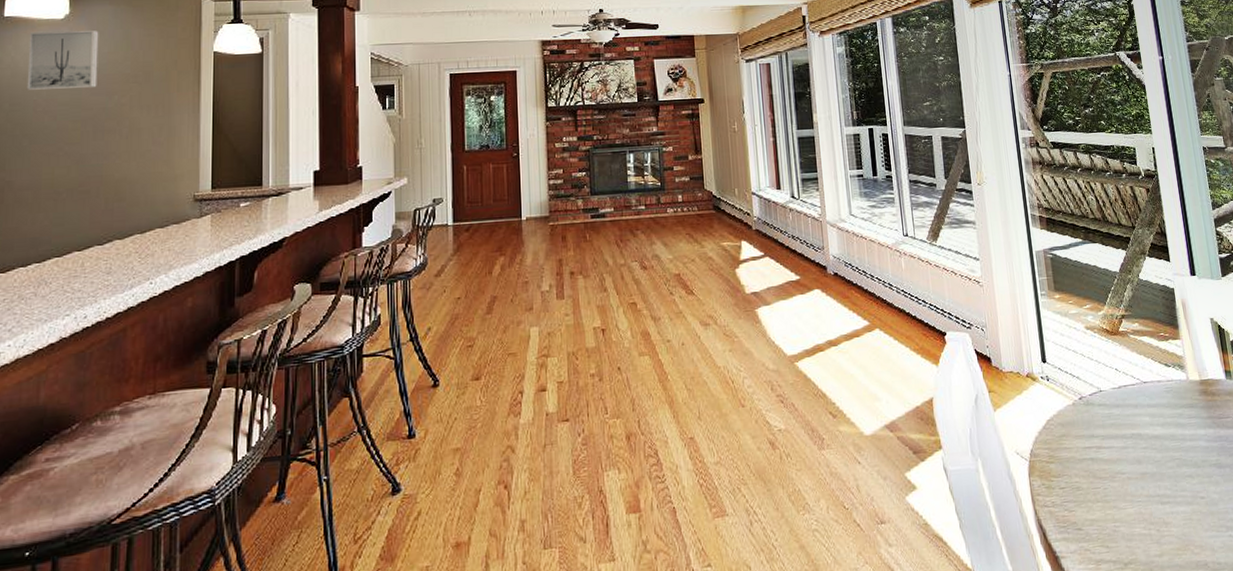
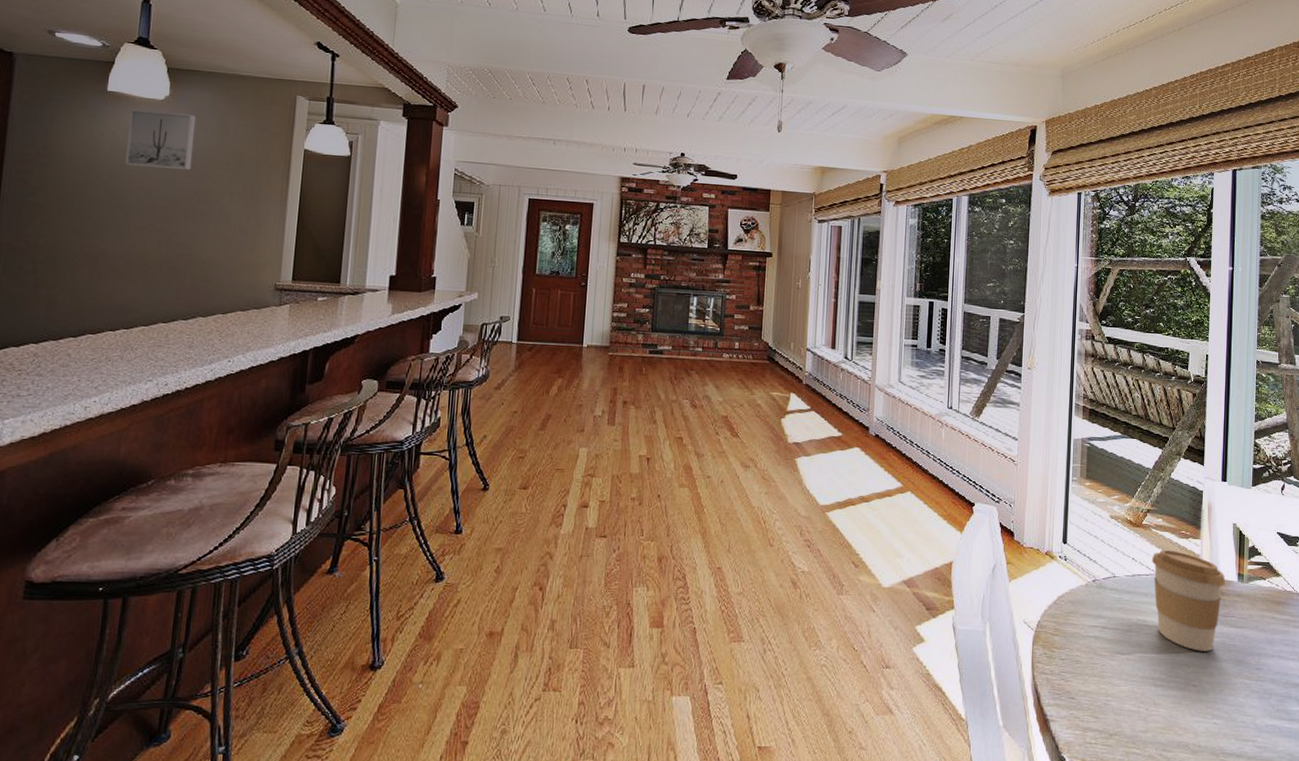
coffee cup: none [1135,354,1215,460] -> present [1151,549,1226,652]

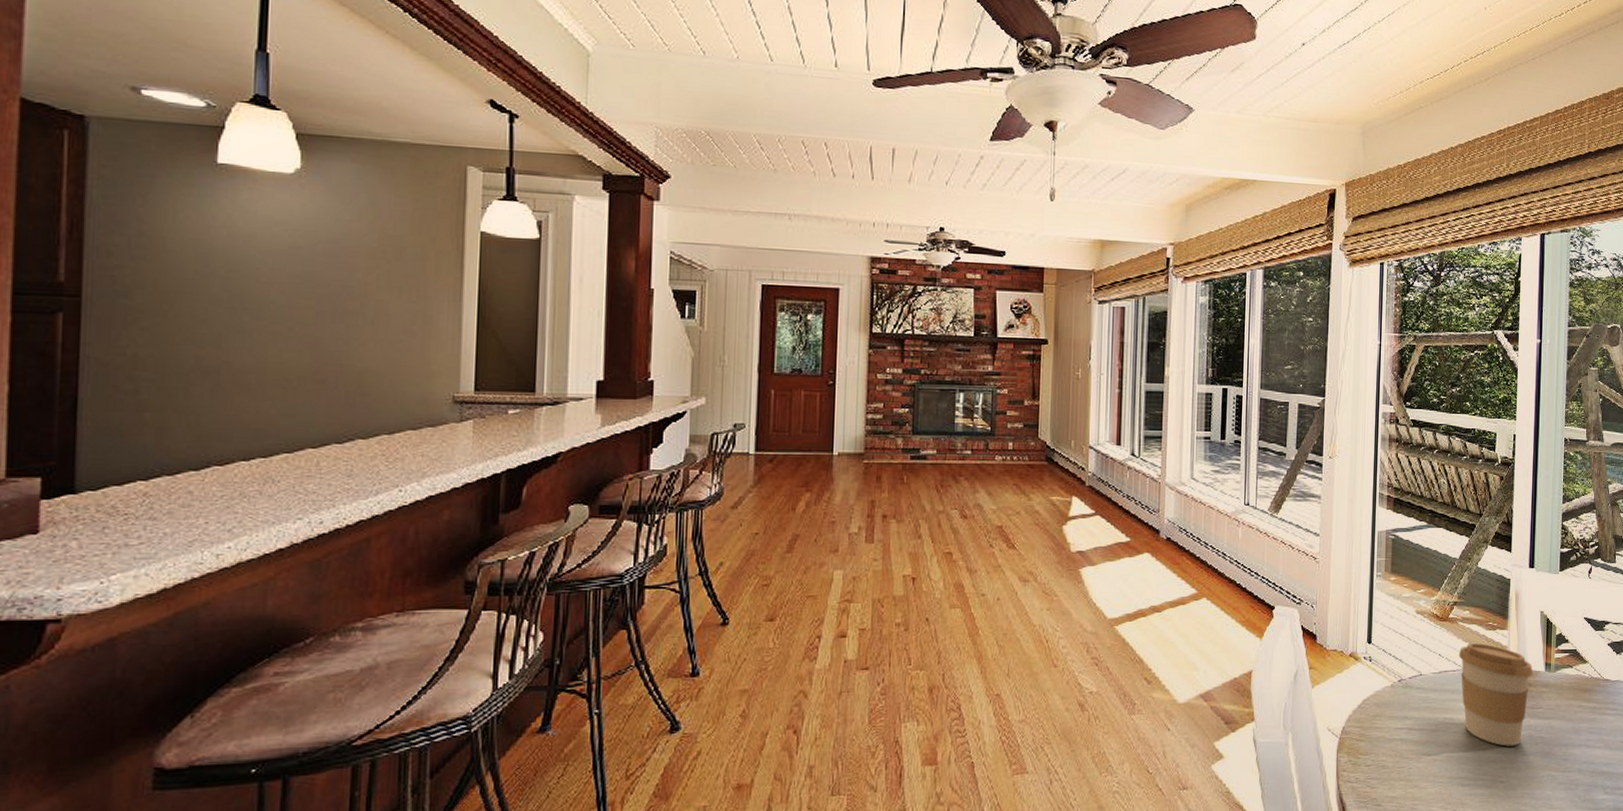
wall art: present [124,109,197,171] -> none [247,185,339,261]

